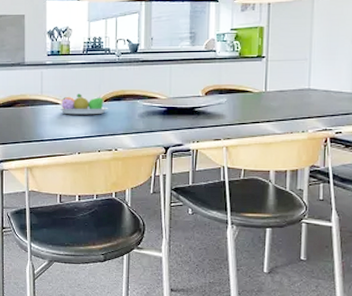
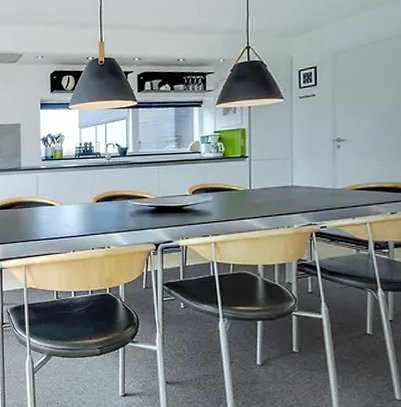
fruit bowl: present [59,94,107,115] -> none [54,195,100,215]

